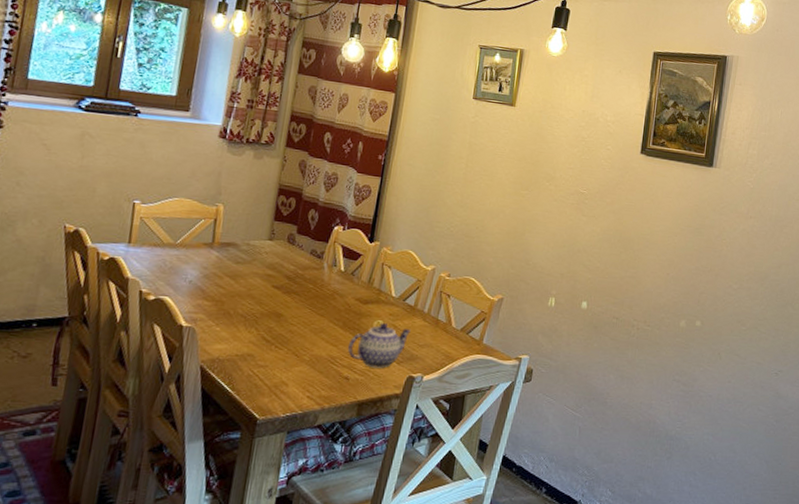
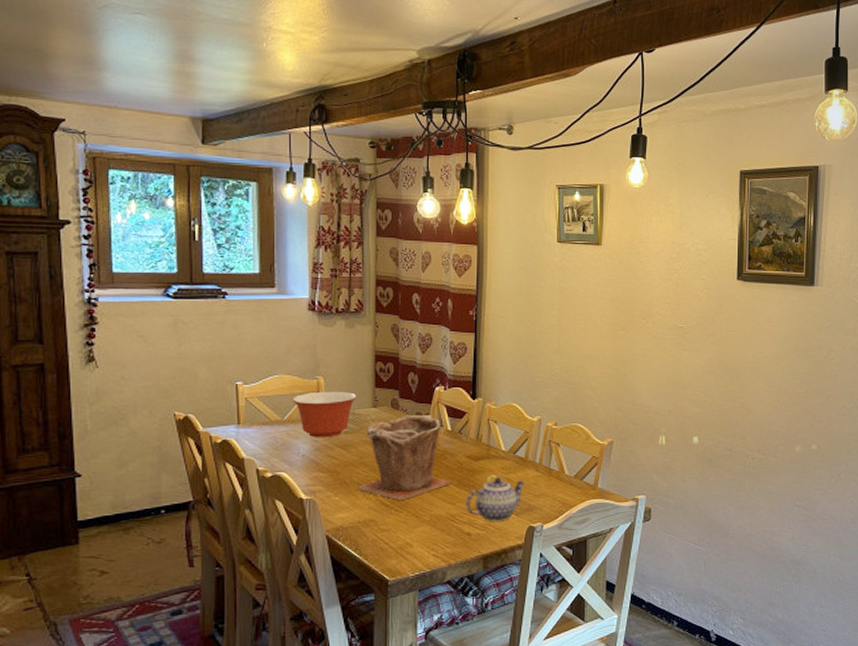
mixing bowl: none [188,218,255,266] -> present [292,391,357,438]
plant pot: none [241,251,336,338] -> present [358,415,450,501]

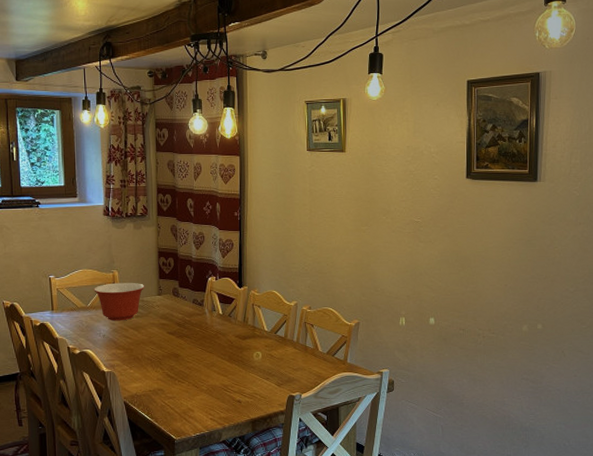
plant pot: present [358,415,450,501] -> none [148,301,223,374]
teapot: present [465,476,525,522] -> none [235,353,285,391]

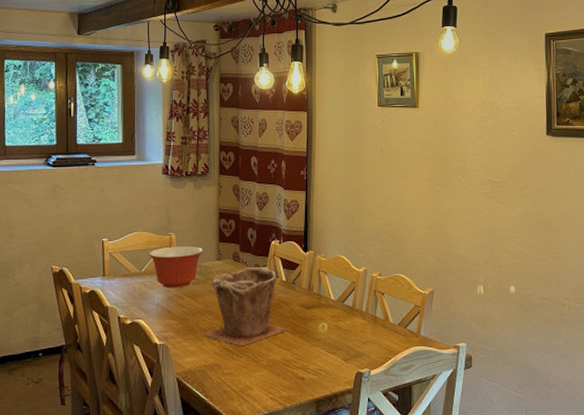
plant pot: none [148,301,223,374] -> present [205,267,285,347]

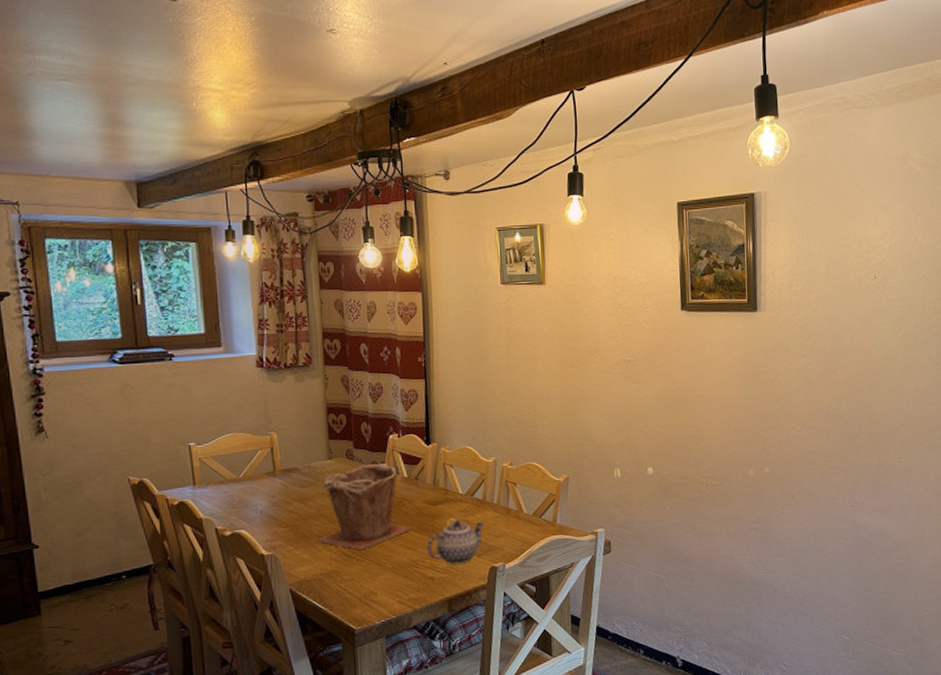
mixing bowl: present [149,246,204,288] -> none [247,445,312,494]
teapot: none [299,324,353,367] -> present [426,519,484,565]

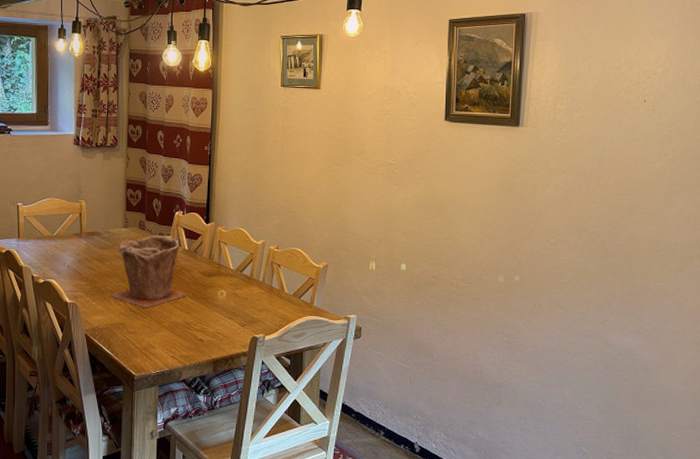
teapot: present [426,519,484,565] -> none [198,291,250,331]

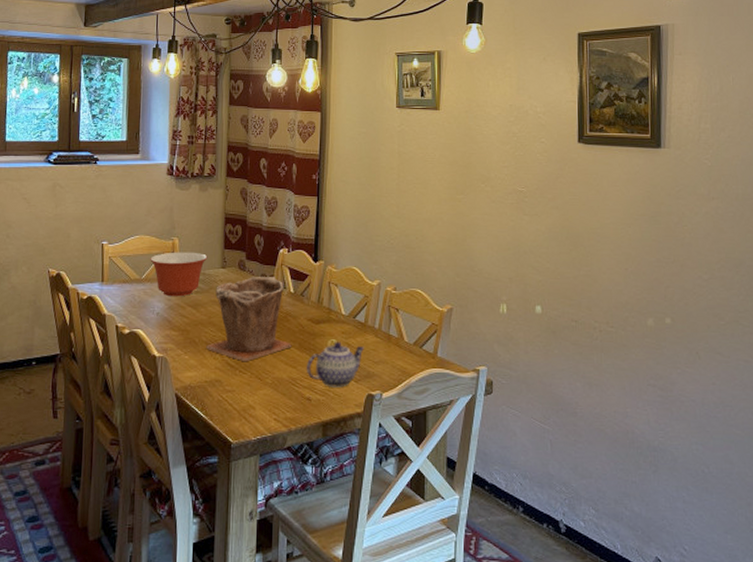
mixing bowl: none [60,213,112,252] -> present [150,252,208,297]
teapot: none [198,291,250,331] -> present [306,341,364,388]

